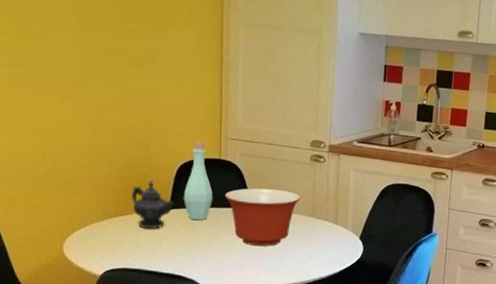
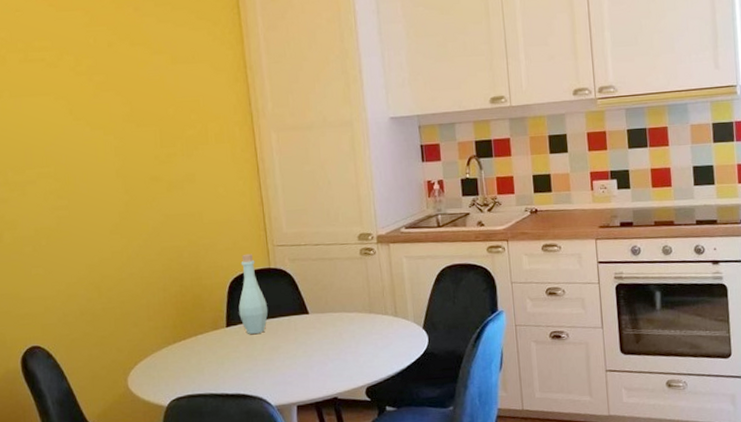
teapot: present [131,179,175,230] -> none [187,300,231,351]
mixing bowl: present [224,188,301,246] -> none [279,289,356,352]

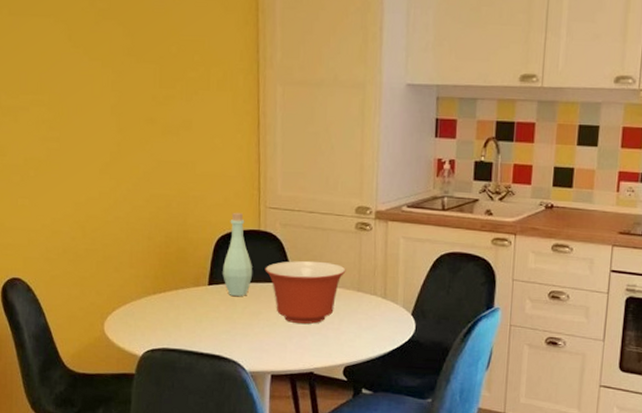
mixing bowl: none [279,289,356,352] -> present [265,260,346,324]

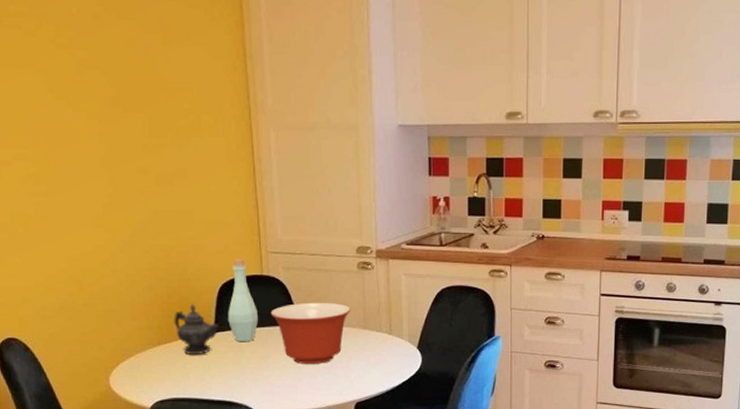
teapot: none [170,254,214,307] -> present [174,303,219,355]

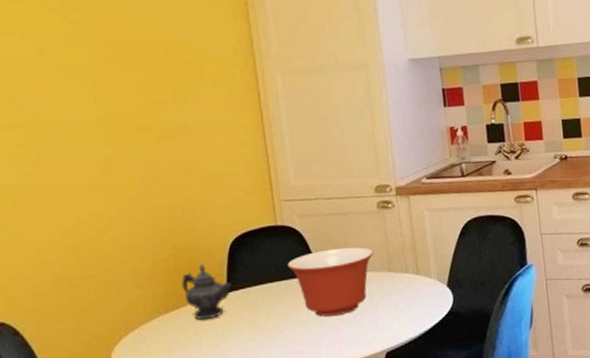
bottle: present [228,258,258,341] -> none [241,210,274,300]

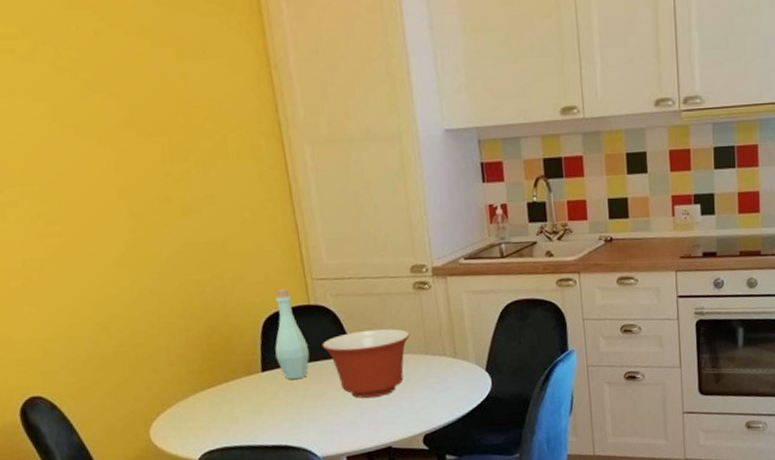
teapot: present [181,263,232,320] -> none [215,341,267,399]
bottle: none [241,210,274,300] -> present [275,288,309,379]

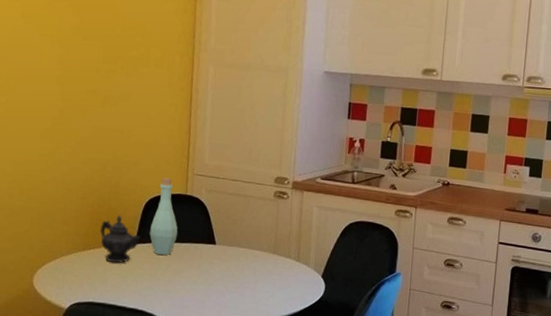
teapot: none [215,341,267,399] -> present [100,214,141,264]
mixing bowl: present [322,328,410,398] -> none [189,224,264,283]

